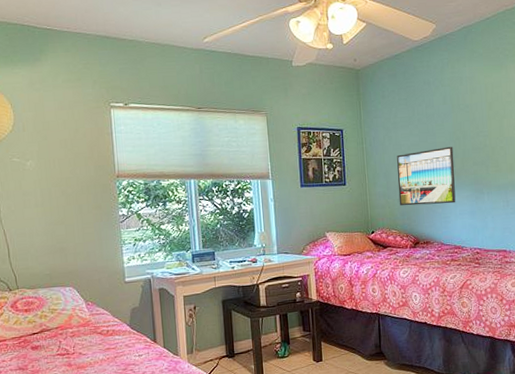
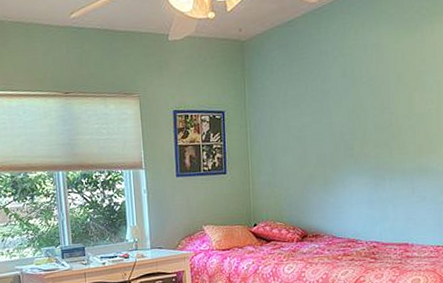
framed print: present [397,146,456,206] -> none [285,126,352,196]

